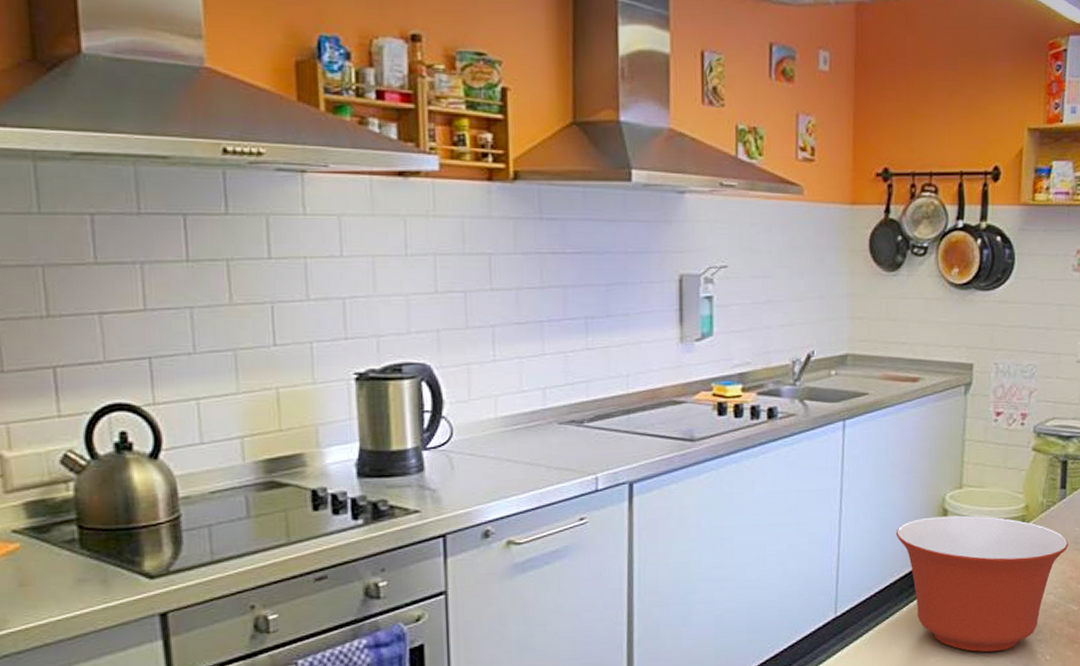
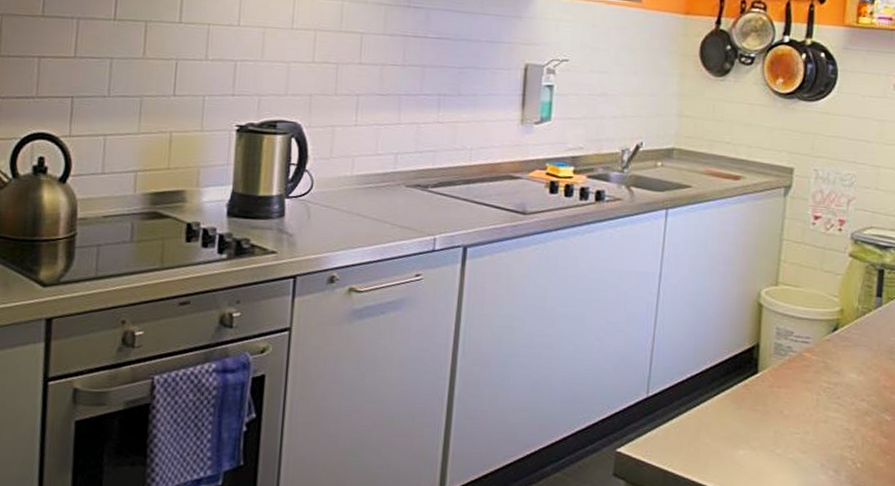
mixing bowl: present [895,515,1069,653] -> none [710,310,884,453]

